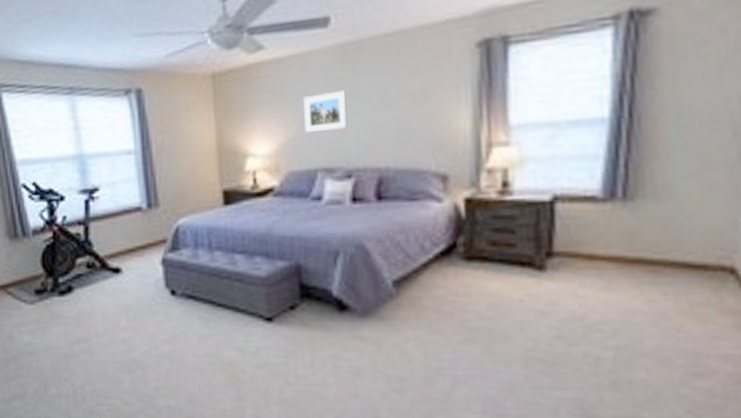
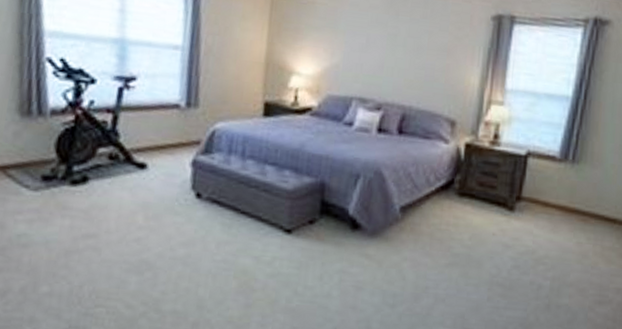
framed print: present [304,90,348,133] -> none [348,30,387,66]

